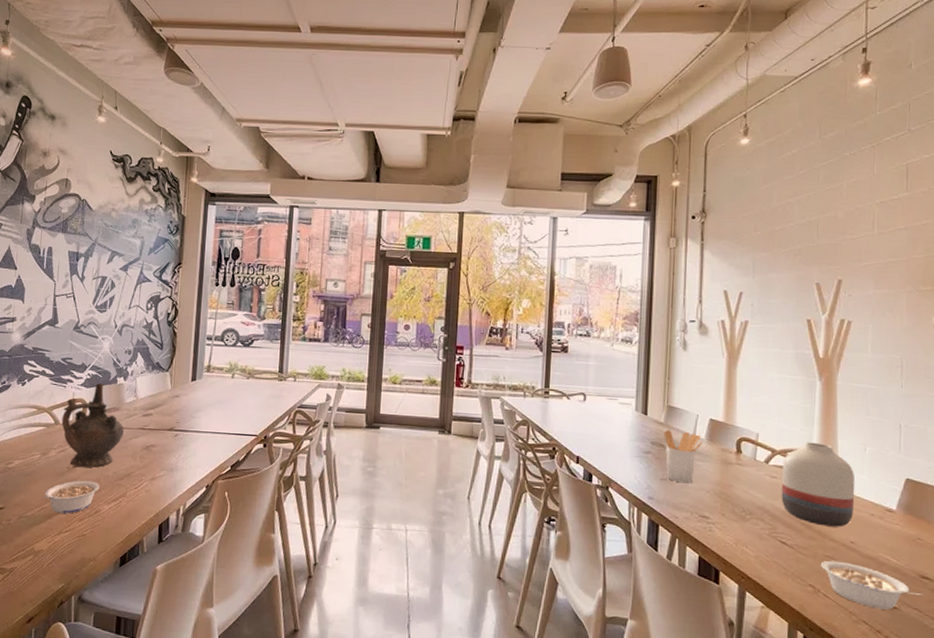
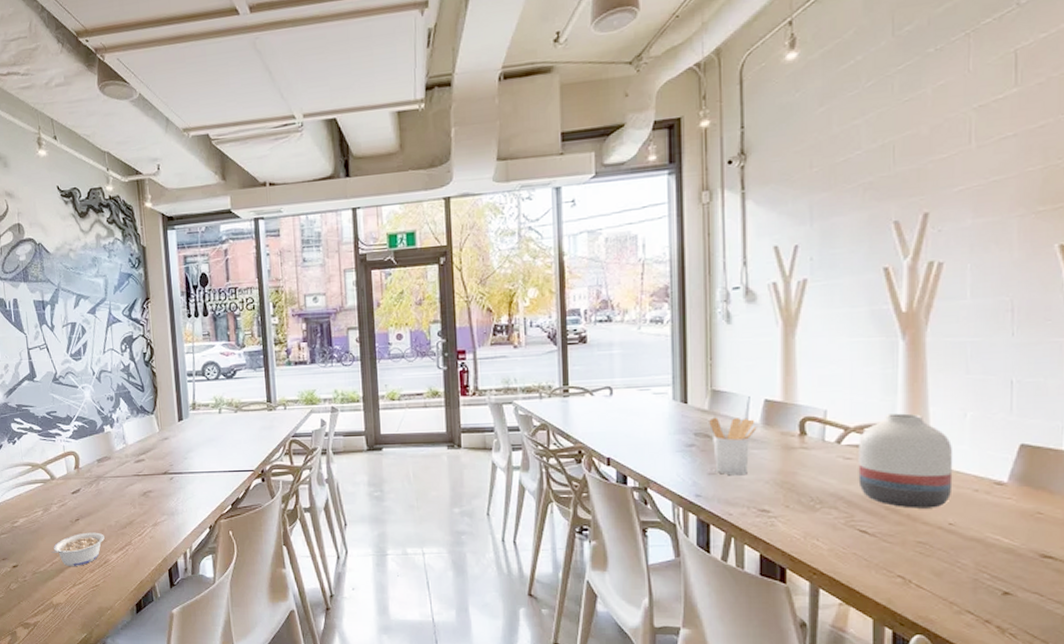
ceremonial vessel: present [61,383,124,468] -> none [56,433,119,520]
legume: present [820,560,924,610] -> none [910,546,1046,597]

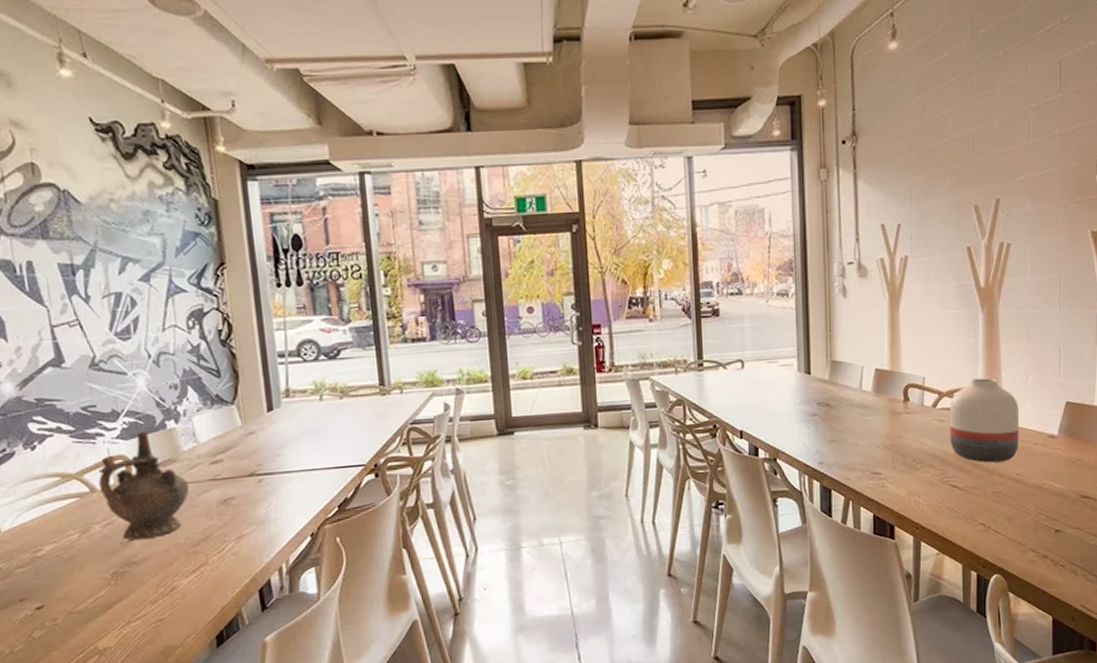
legume: present [51,532,105,566] -> none [94,553,170,600]
ceremonial vessel: none [56,433,119,520] -> present [98,431,189,541]
utensil holder: present [709,417,757,476] -> none [829,387,870,442]

